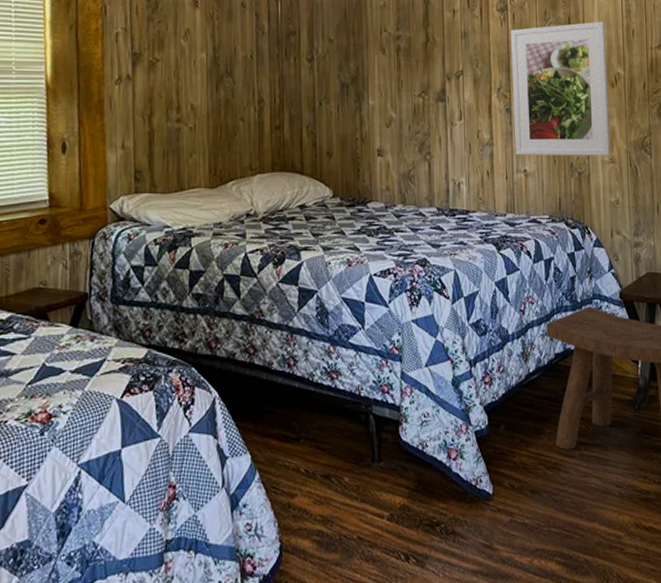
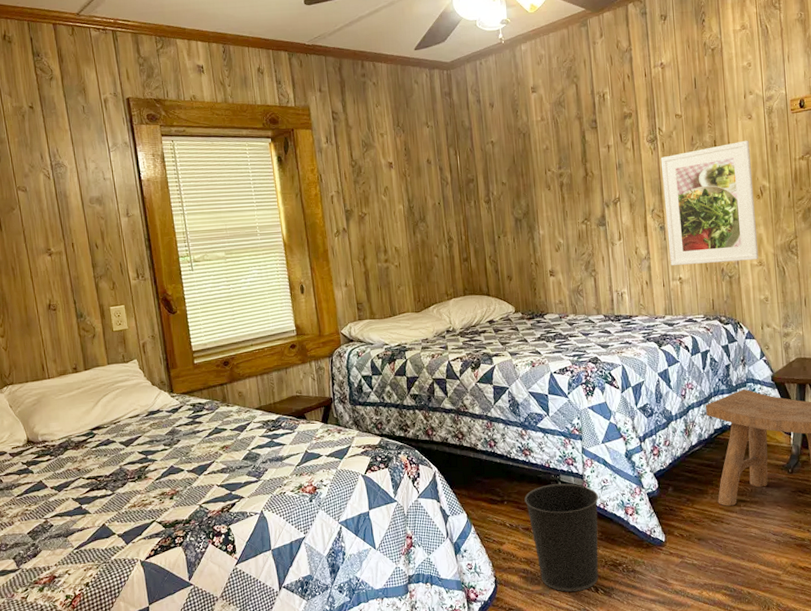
wastebasket: none [326,417,418,561] -> present [524,483,599,592]

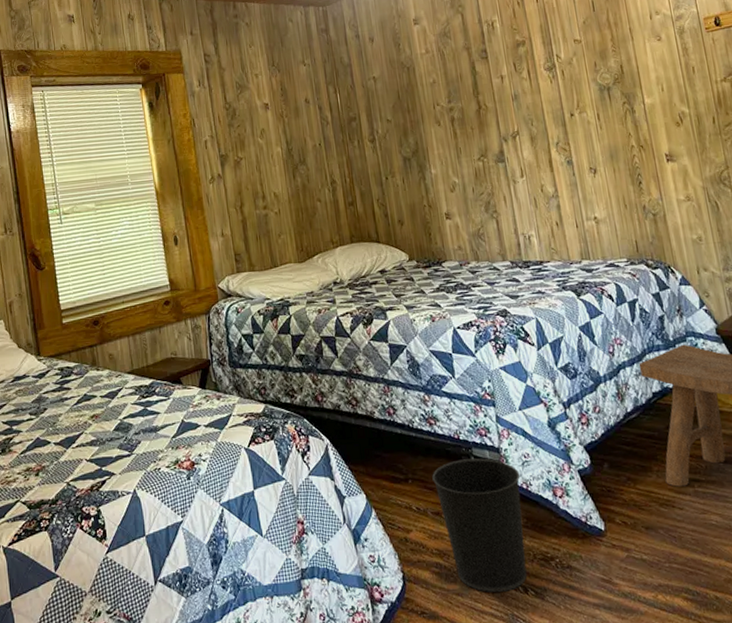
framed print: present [660,140,759,266] -> none [561,63,686,205]

